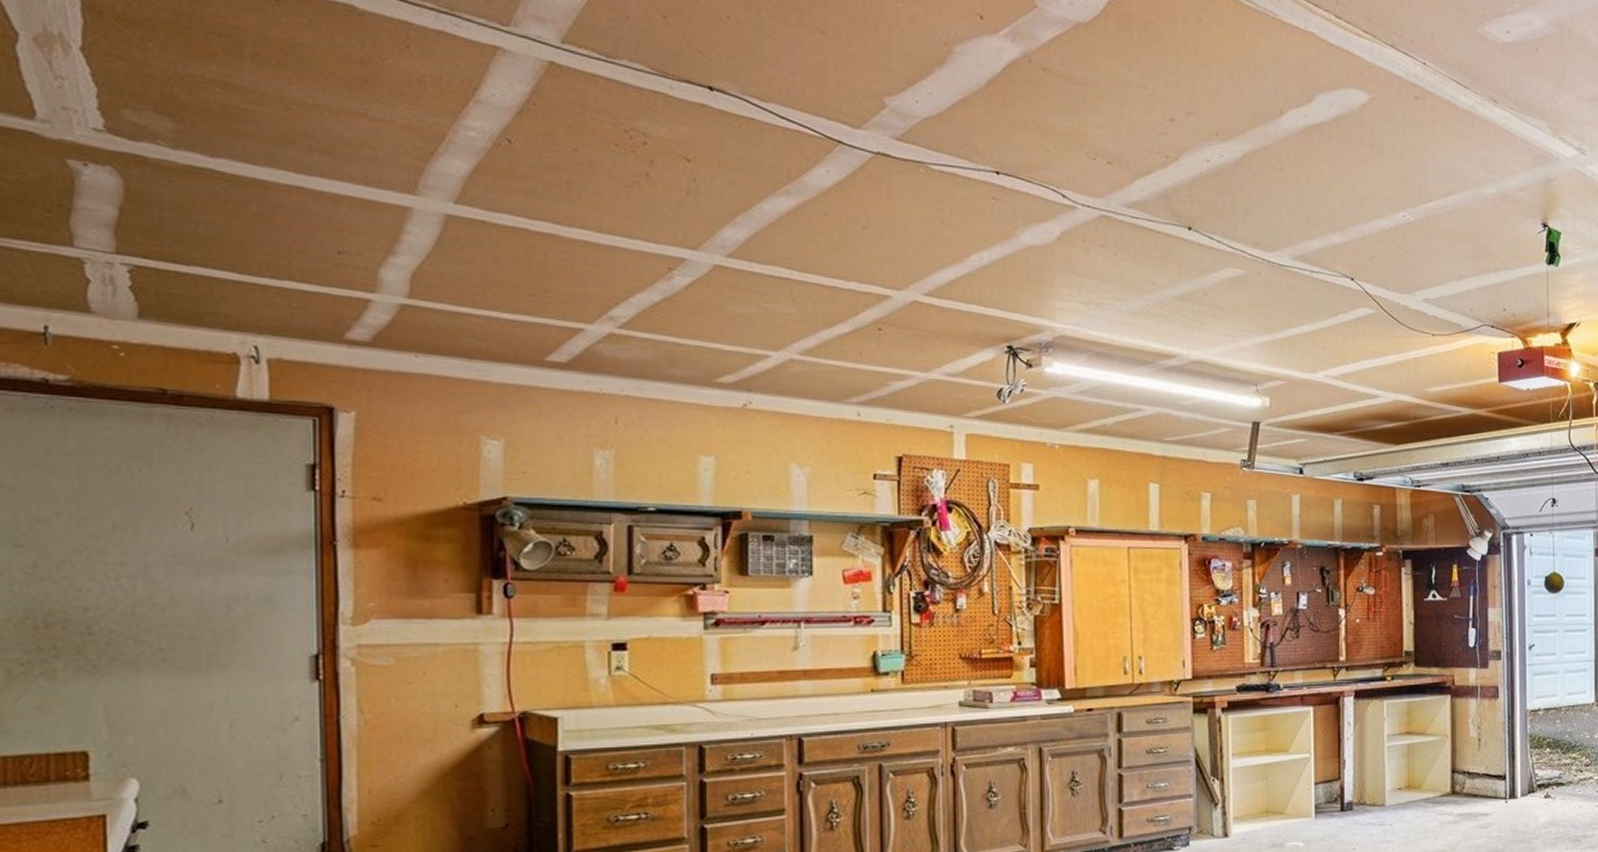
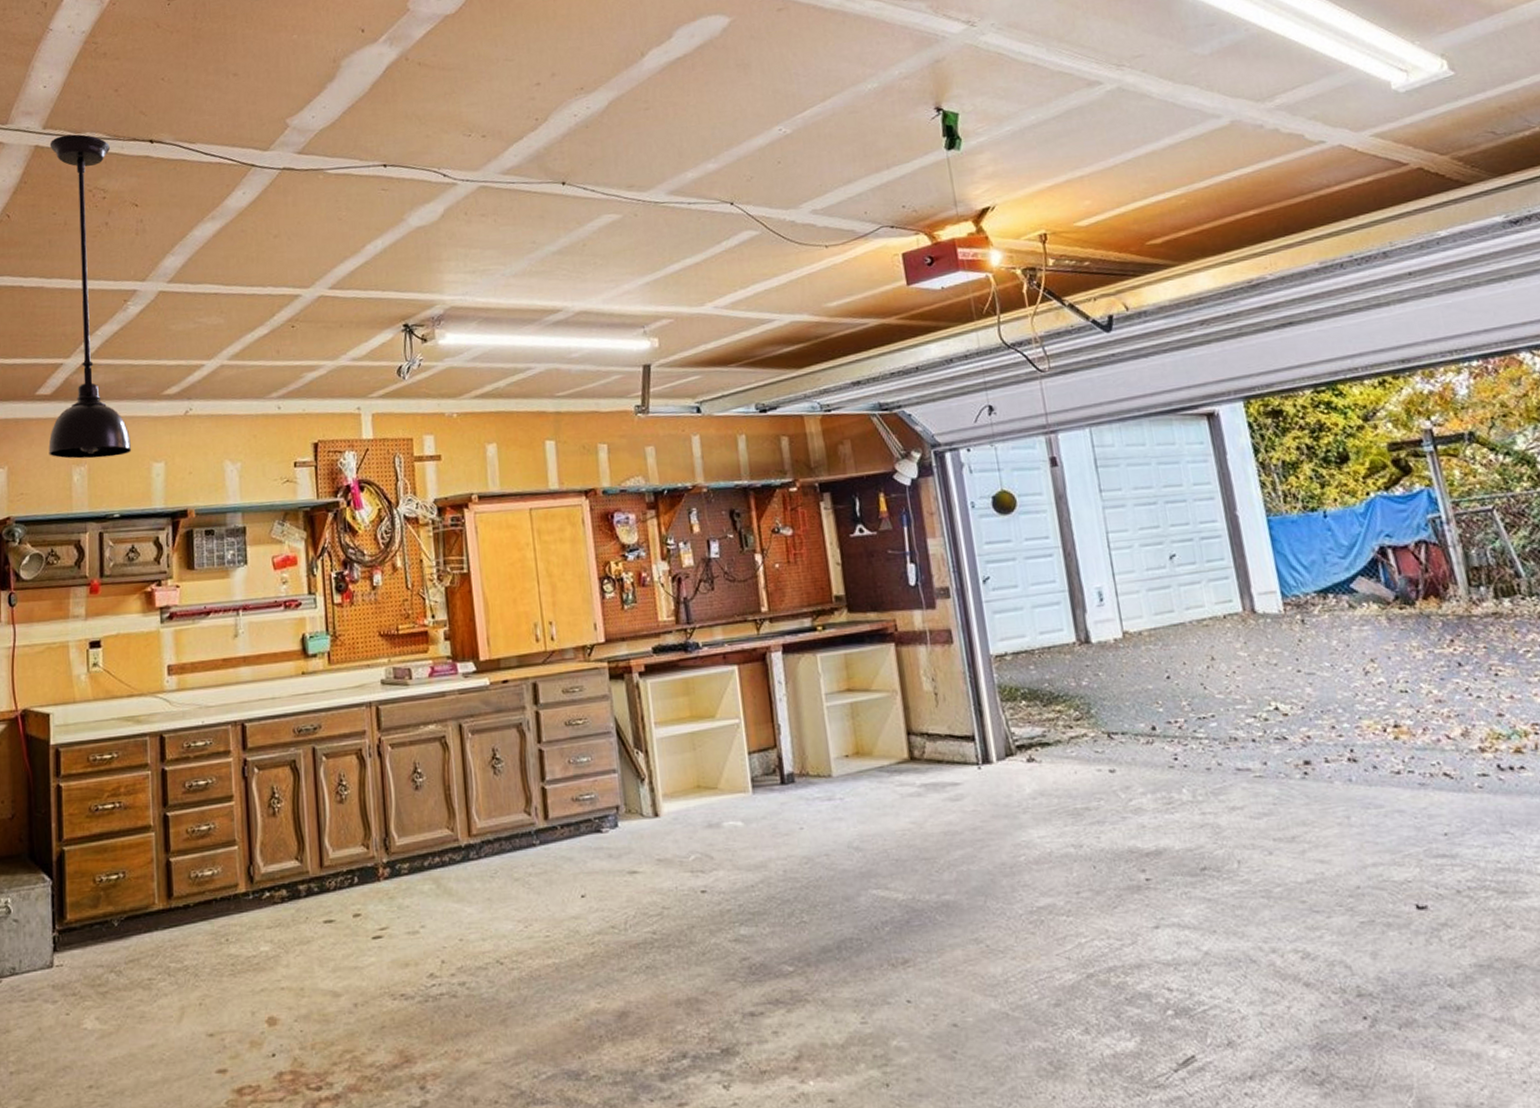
light fixture: none [562,56,674,443] -> present [48,134,132,459]

